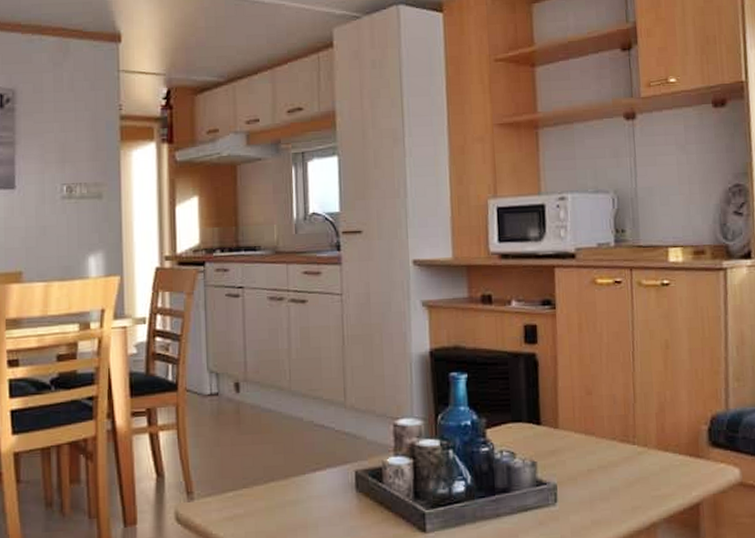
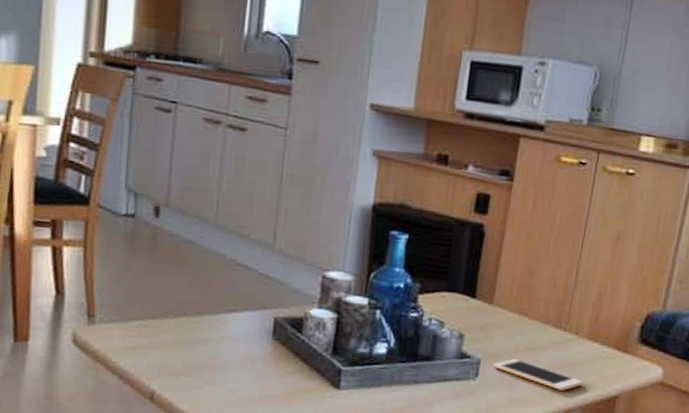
cell phone: none [570,478,663,505] -> present [493,358,584,391]

